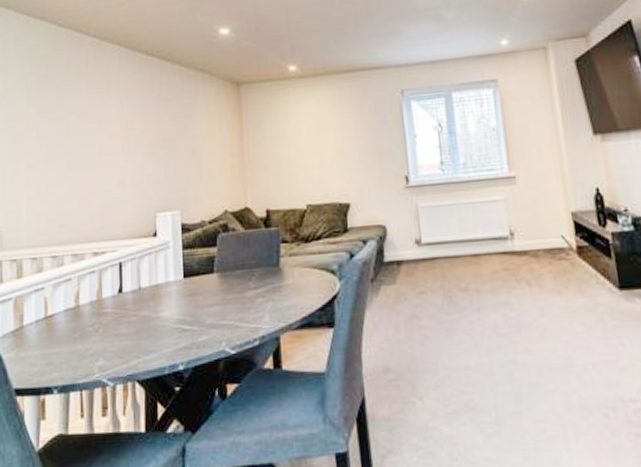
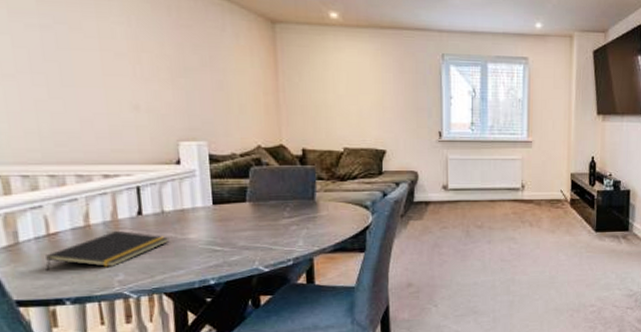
notepad: none [41,310,144,357] -> present [45,230,170,272]

